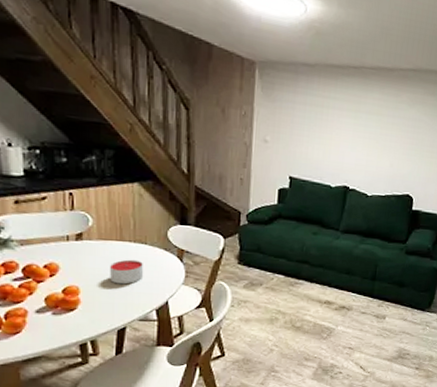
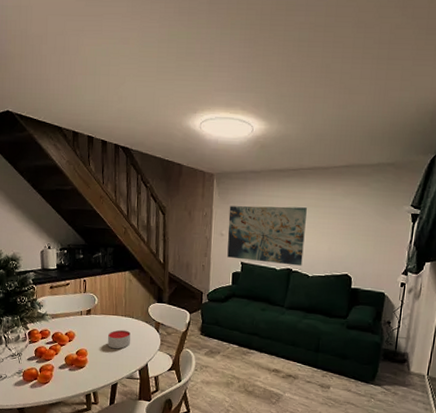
wall art: none [272,105,368,184] -> present [227,205,307,266]

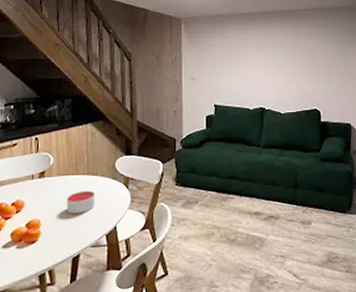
wall art: present [227,205,307,266] -> none [199,48,274,104]

